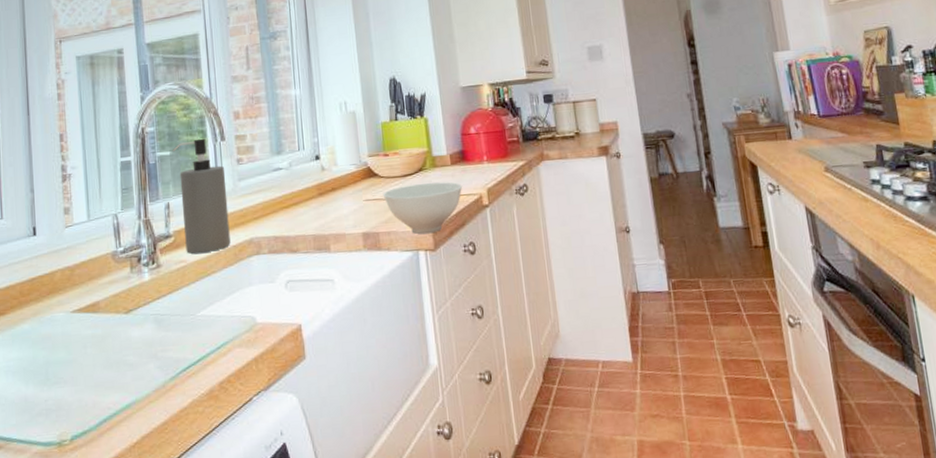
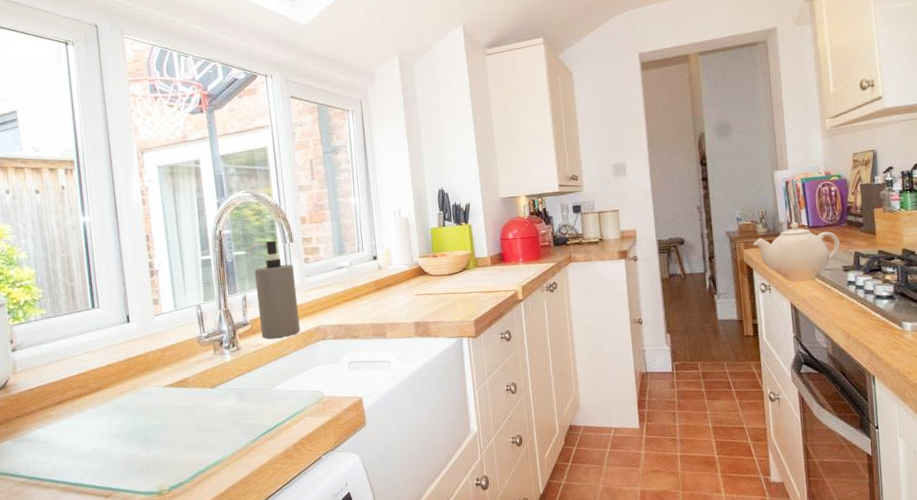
bowl: present [382,182,463,235] -> none [432,280,501,324]
teapot: none [755,110,859,181] -> present [753,222,840,282]

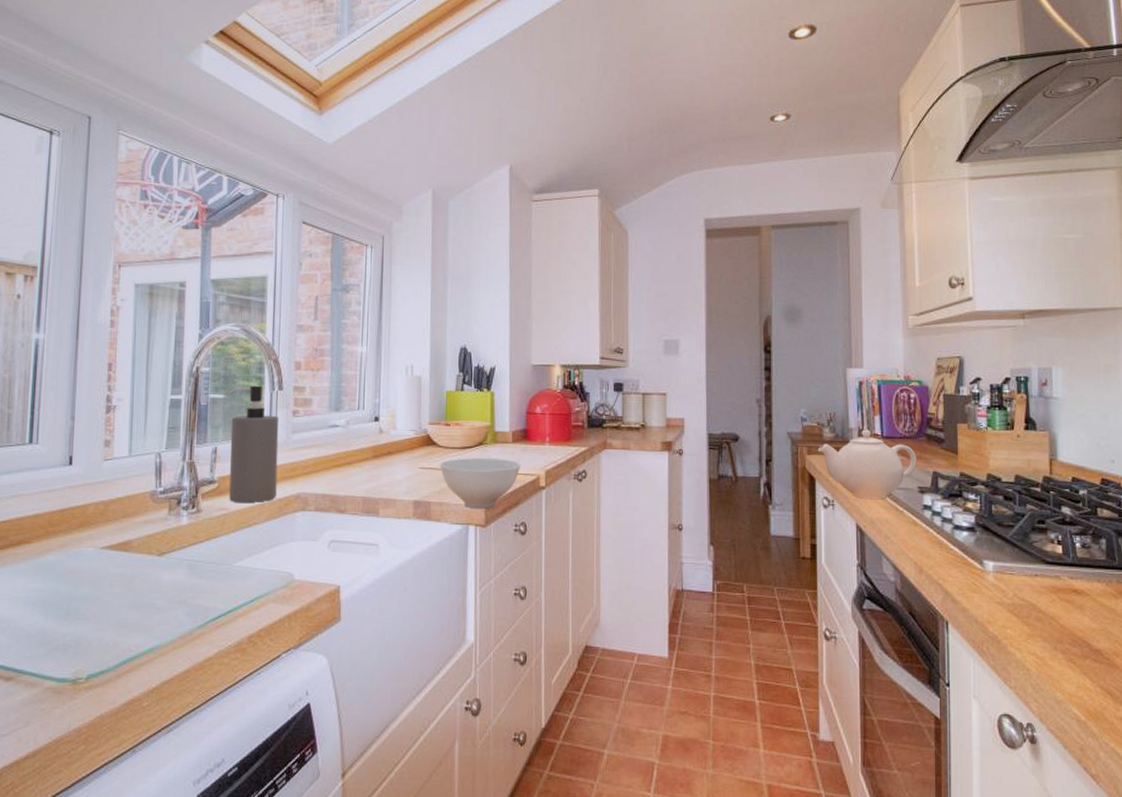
bowl: none [432,280,501,324] -> present [439,458,522,509]

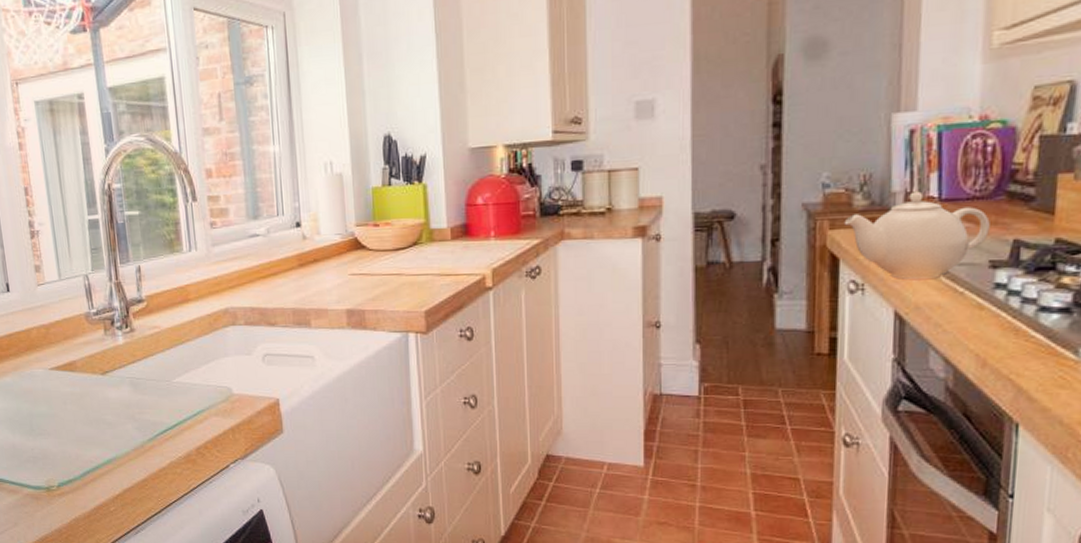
soap dispenser: present [226,385,279,502] -> none [141,198,205,320]
bowl: present [439,458,522,509] -> none [370,259,464,315]

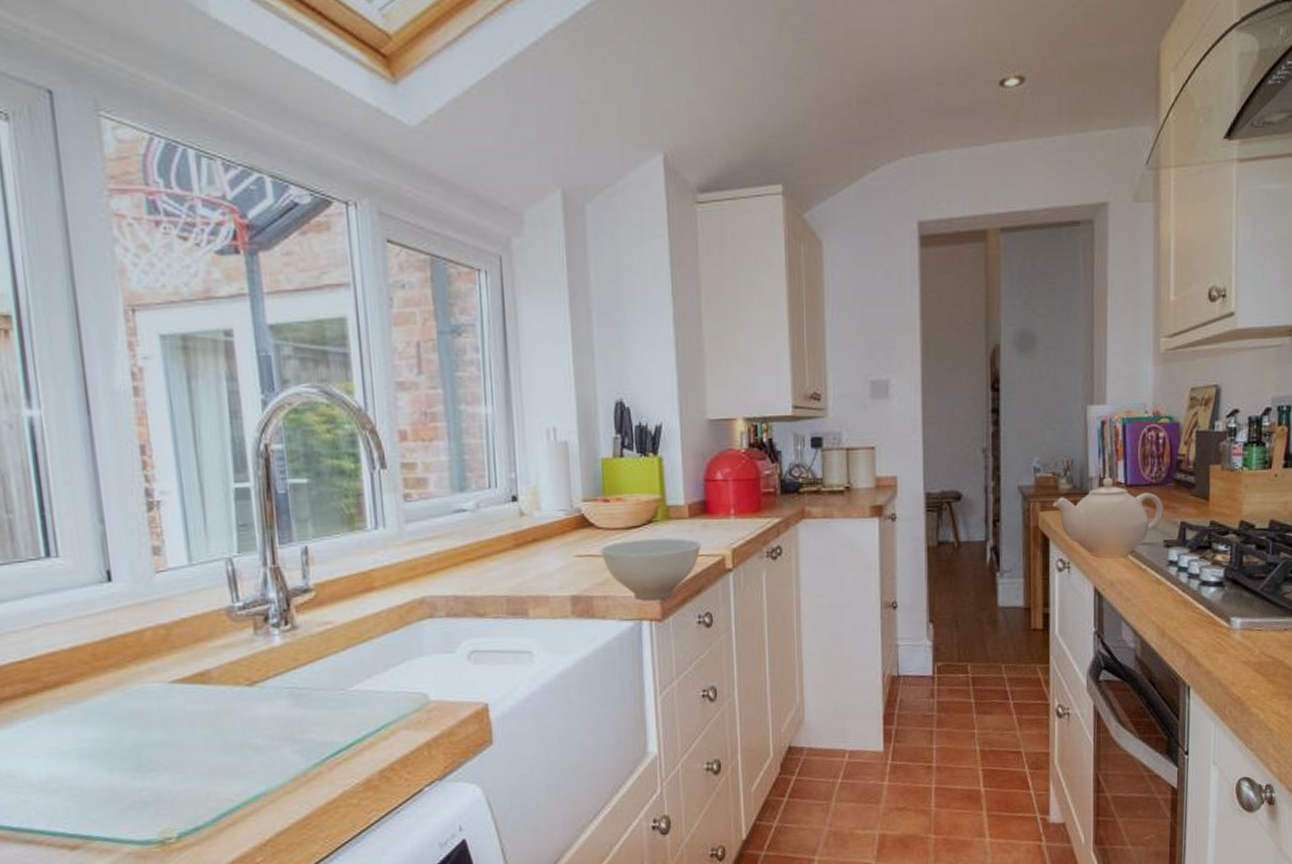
bowl: none [370,259,464,315] -> present [599,538,702,601]

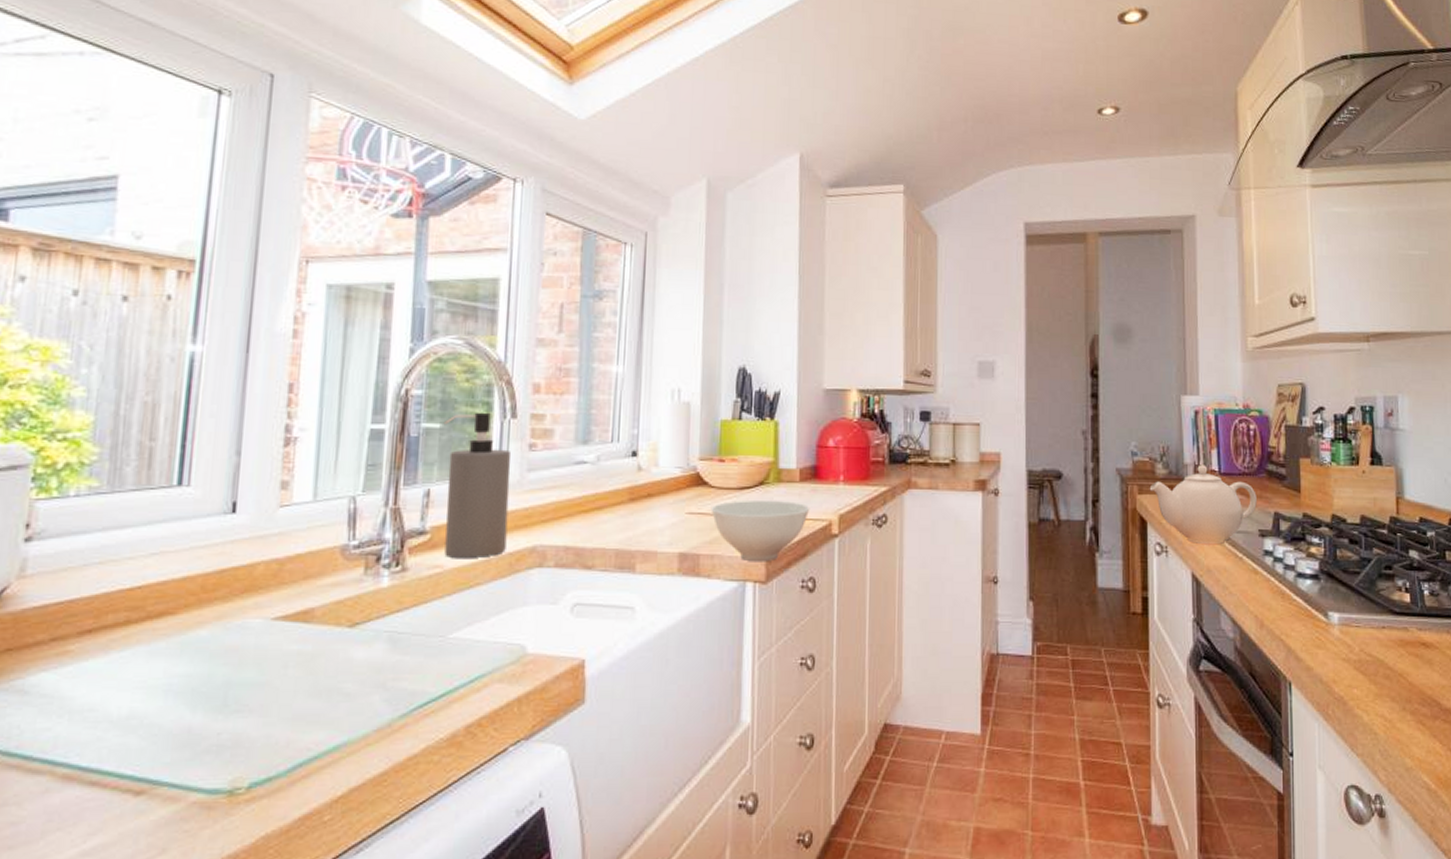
soap dispenser: none [310,463,395,613] -> present [443,412,511,558]

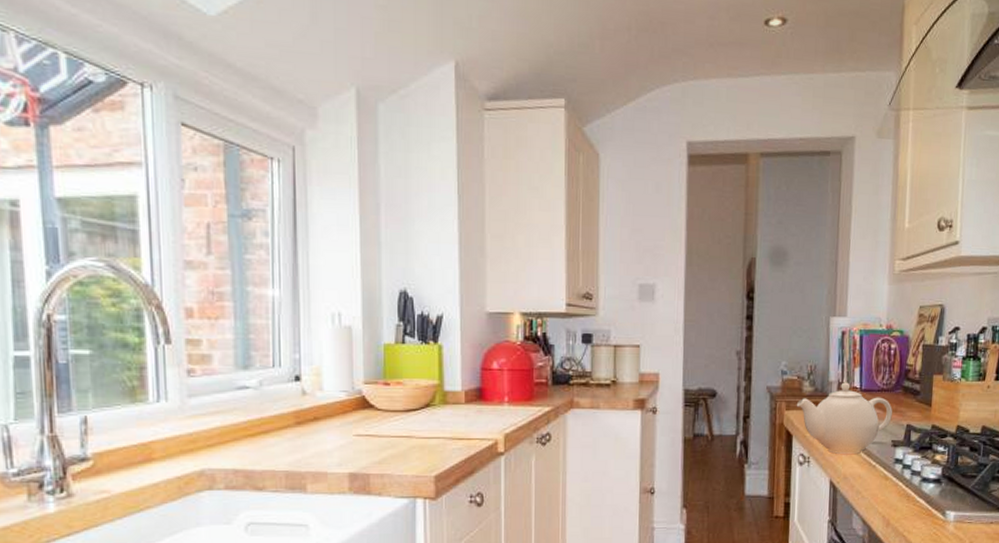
soap dispenser: present [443,412,511,558] -> none [92,337,174,483]
bowl: present [710,501,810,562] -> none [378,422,476,480]

